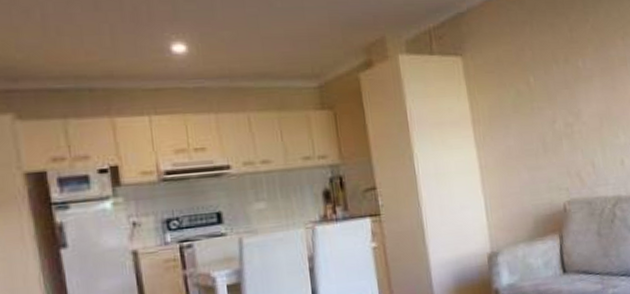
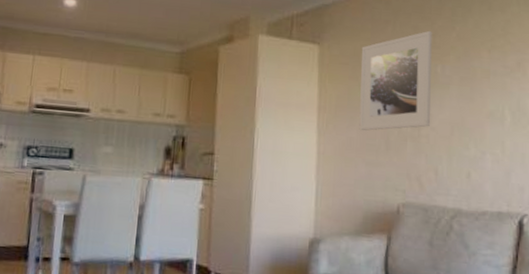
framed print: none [504,26,580,137] -> present [359,30,432,131]

